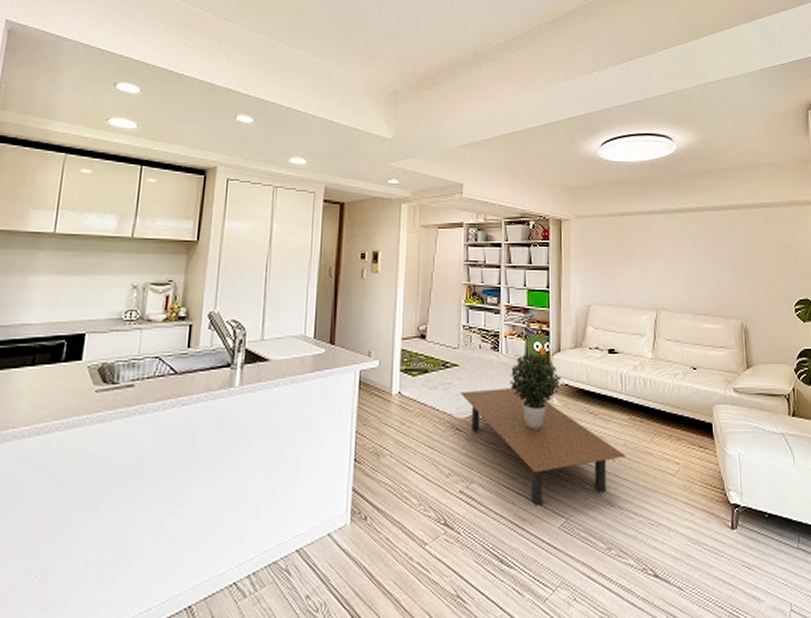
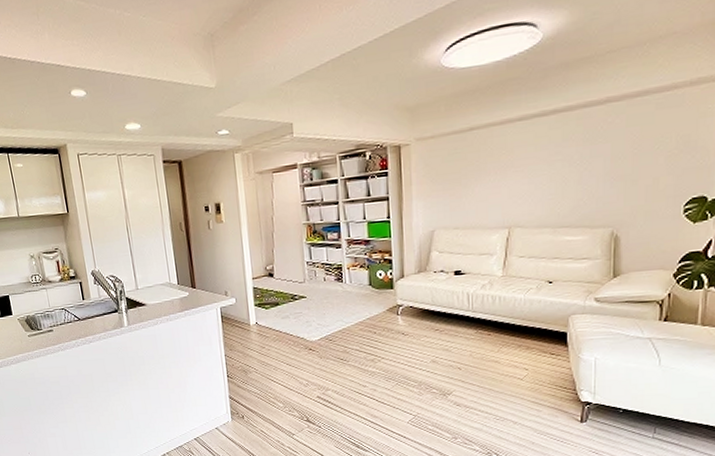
coffee table: present [460,388,625,507] -> none [310,313,472,407]
potted plant: present [510,353,561,432] -> none [355,281,405,348]

